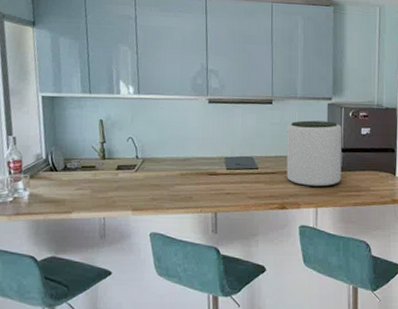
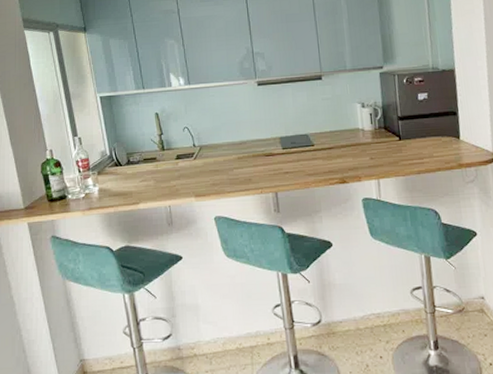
plant pot: present [286,120,342,188] -> none [339,90,402,159]

